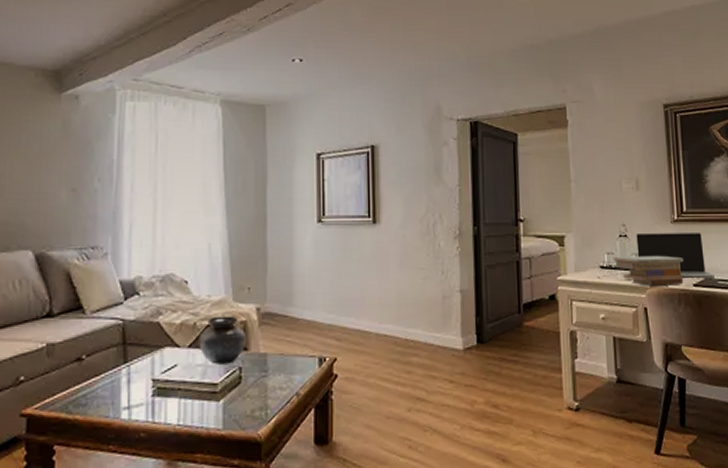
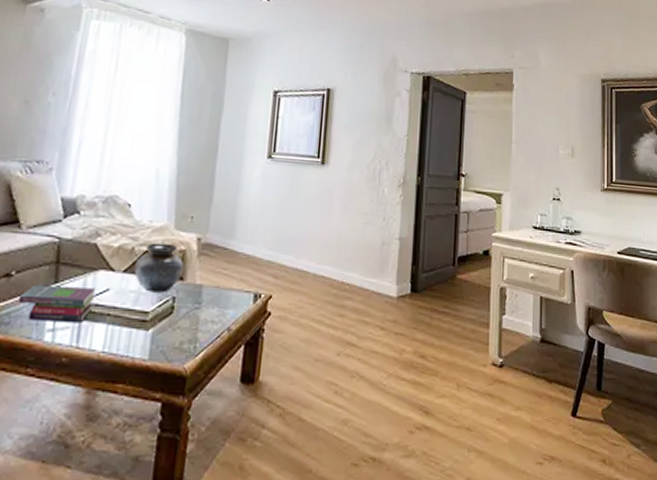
books: none [91,364,165,401] -> present [17,284,97,324]
books: present [613,255,684,286] -> none [546,219,610,252]
laptop: present [636,233,715,279] -> none [568,198,637,248]

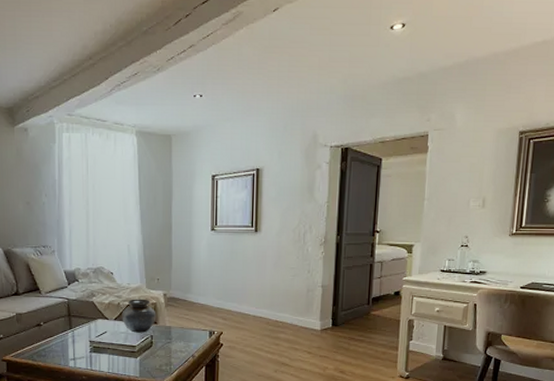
books: present [17,284,97,324] -> none [48,330,98,355]

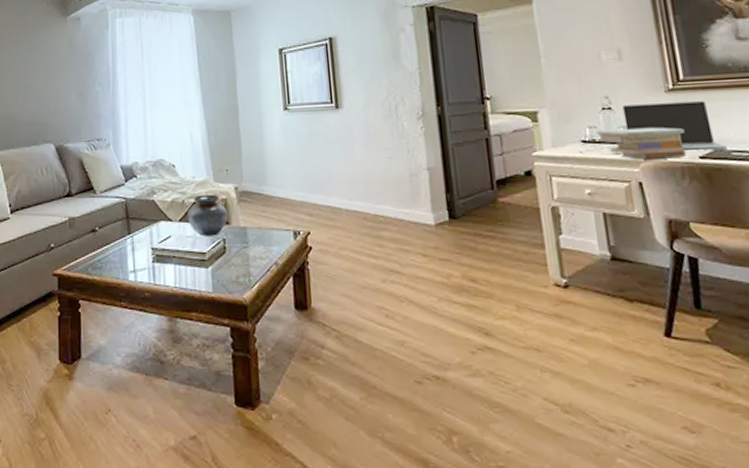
books: none [453,262,516,287] -> present [597,127,687,160]
laptop: none [475,244,541,283] -> present [622,101,727,150]

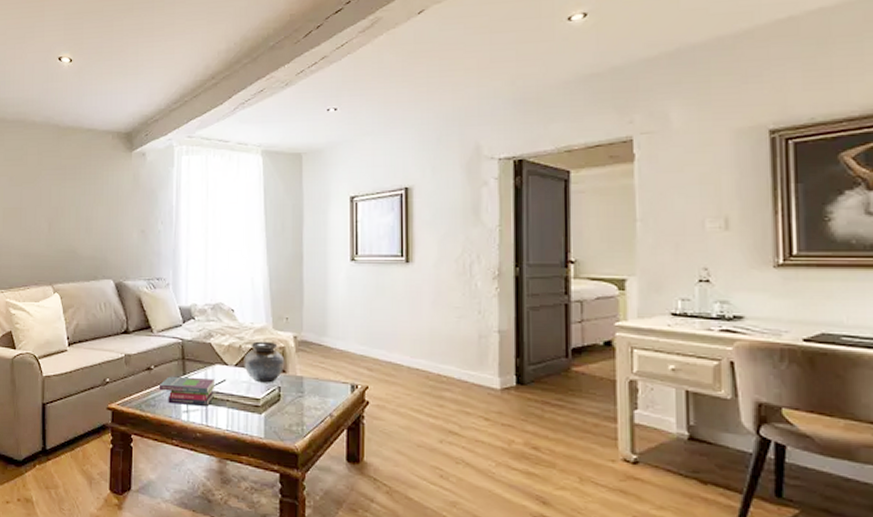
books: none [104,235,161,265] -> present [158,376,216,407]
books: present [597,127,687,160] -> none [690,303,790,339]
laptop: present [622,101,727,150] -> none [722,279,837,334]

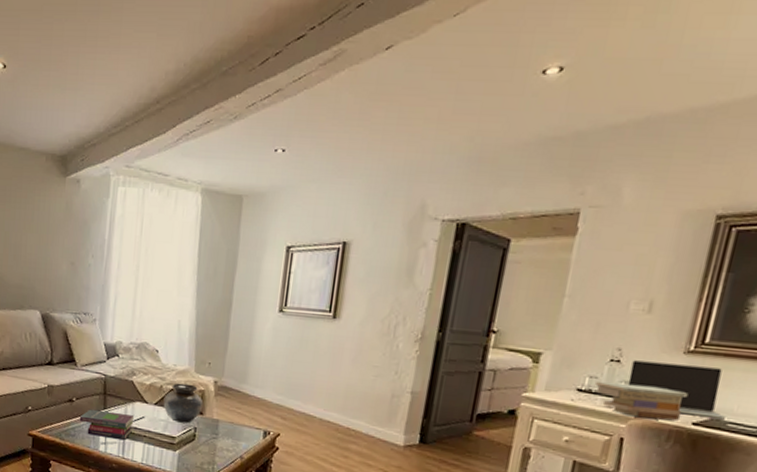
books: none [690,303,790,339] -> present [596,382,689,422]
laptop: none [722,279,837,334] -> present [627,360,726,420]

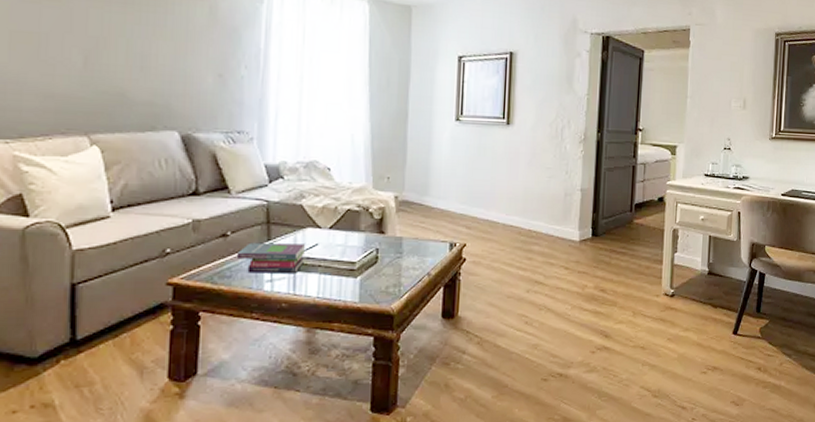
vase: present [163,383,204,423] -> none [339,202,385,245]
books: present [596,382,689,422] -> none [717,167,776,194]
laptop: present [627,360,726,420] -> none [737,147,800,190]

